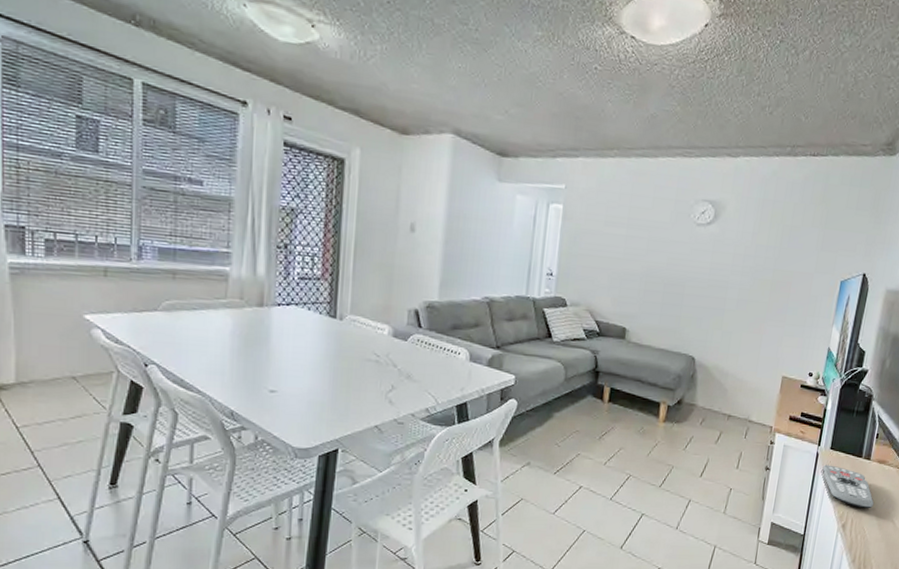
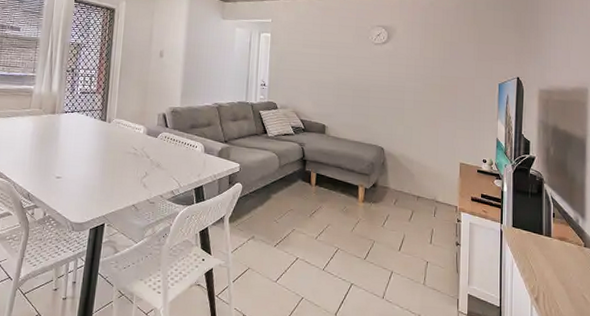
remote control: present [822,464,874,509] -> none [508,241,562,284]

